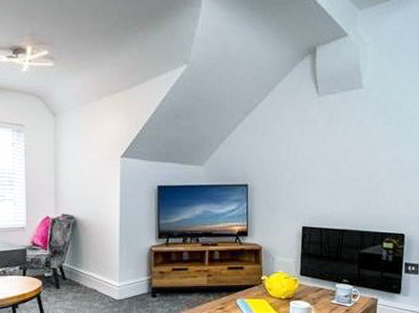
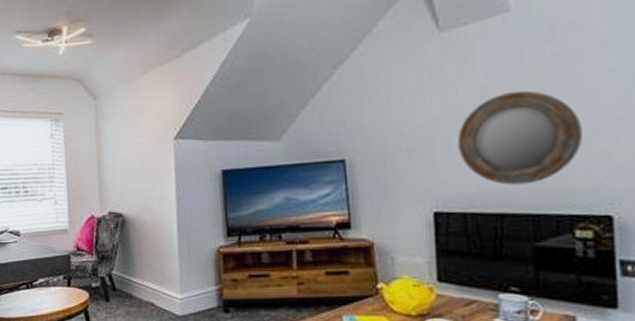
home mirror: none [321,145,395,211] -> present [457,90,582,185]

